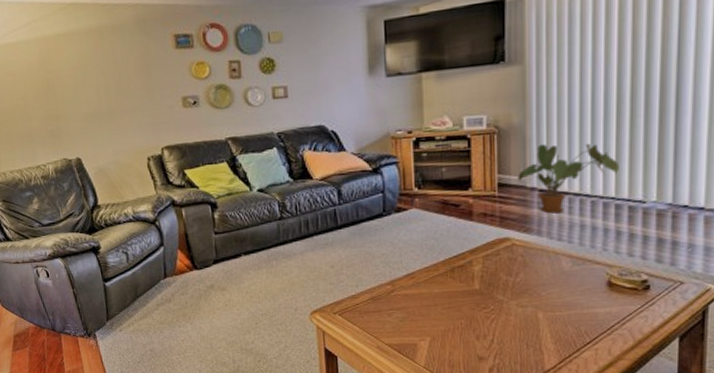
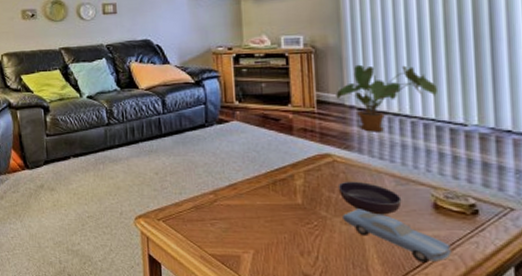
bowl: none [515,263,577,296] -> present [338,181,402,215]
toy car: none [519,290,621,339] -> present [343,209,451,263]

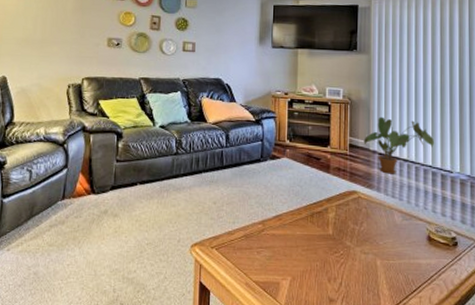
bowl: present [338,181,402,215] -> none [360,215,406,246]
toy car: present [343,209,451,263] -> none [362,239,438,287]

